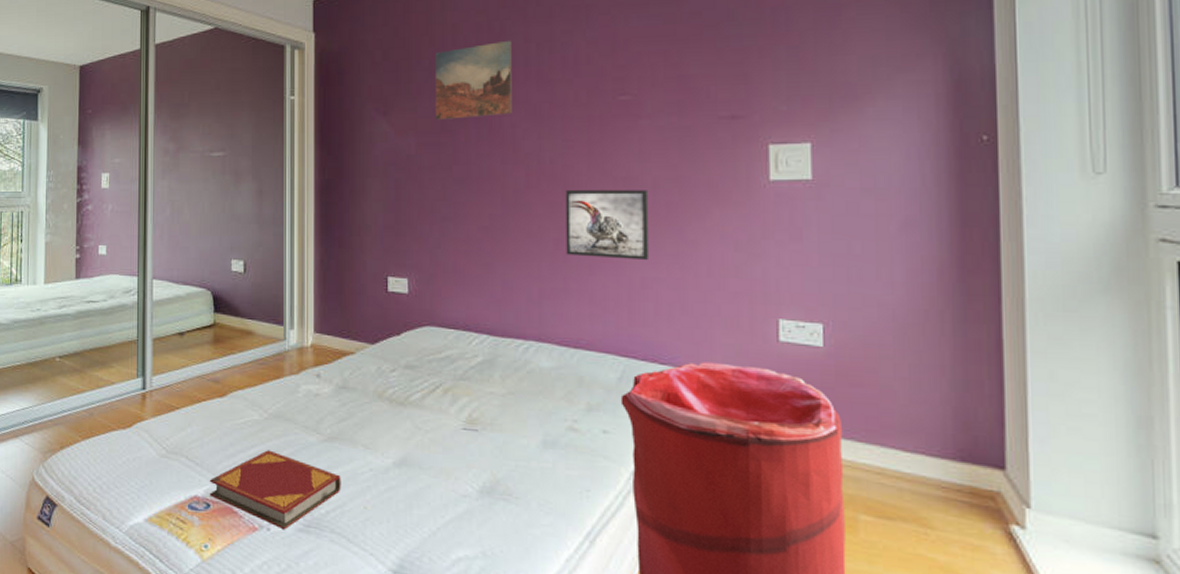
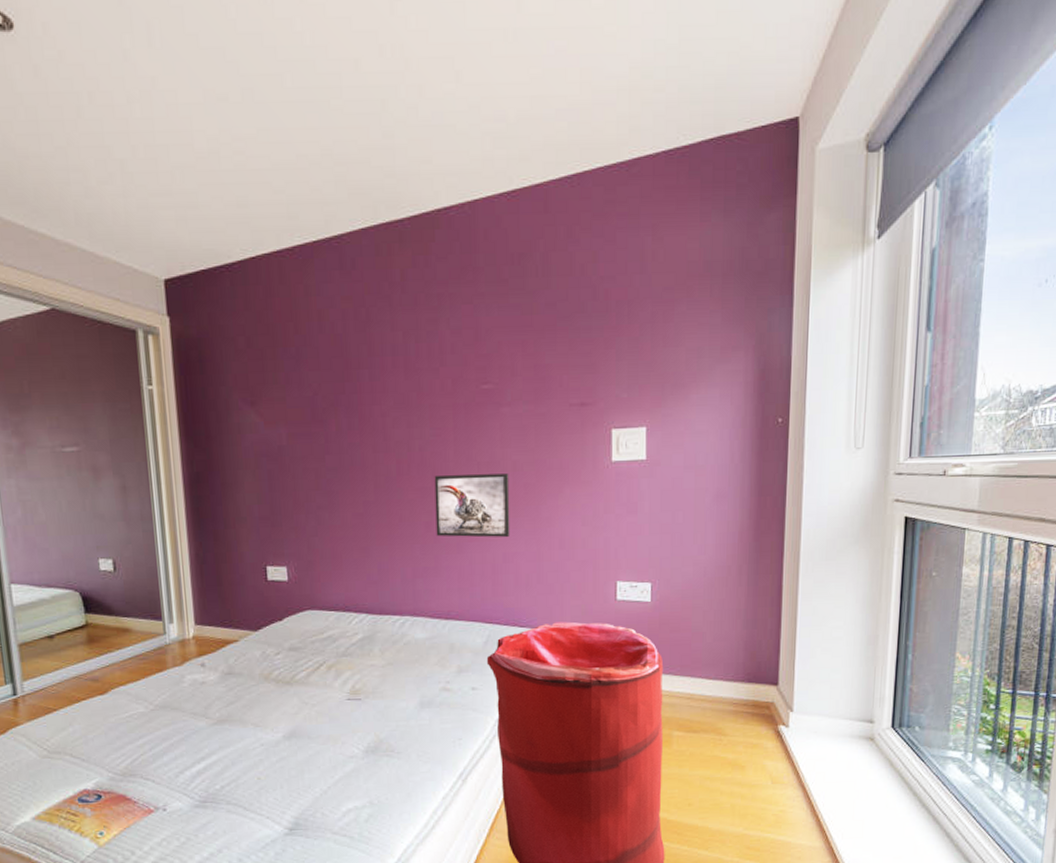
hardback book: present [210,450,341,530] -> none [99,739,234,808]
wall art: present [434,40,512,120] -> none [302,328,381,410]

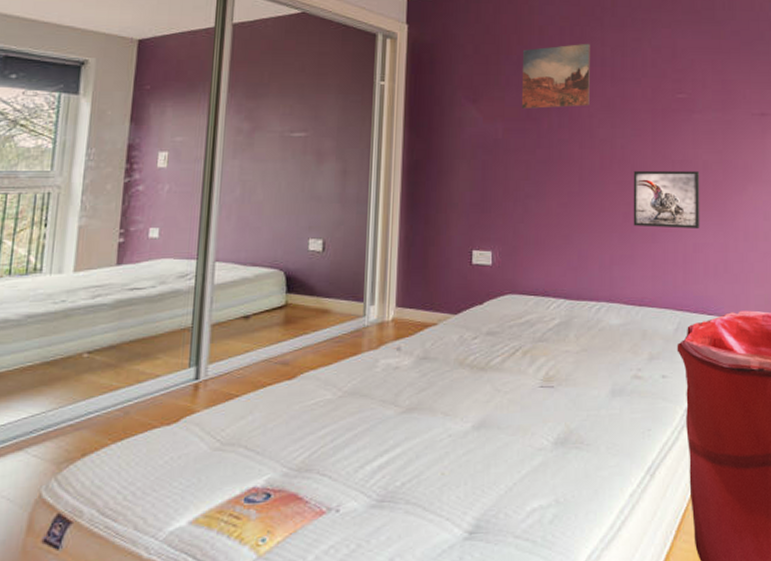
wall art: none [302,328,381,410] -> present [521,43,590,109]

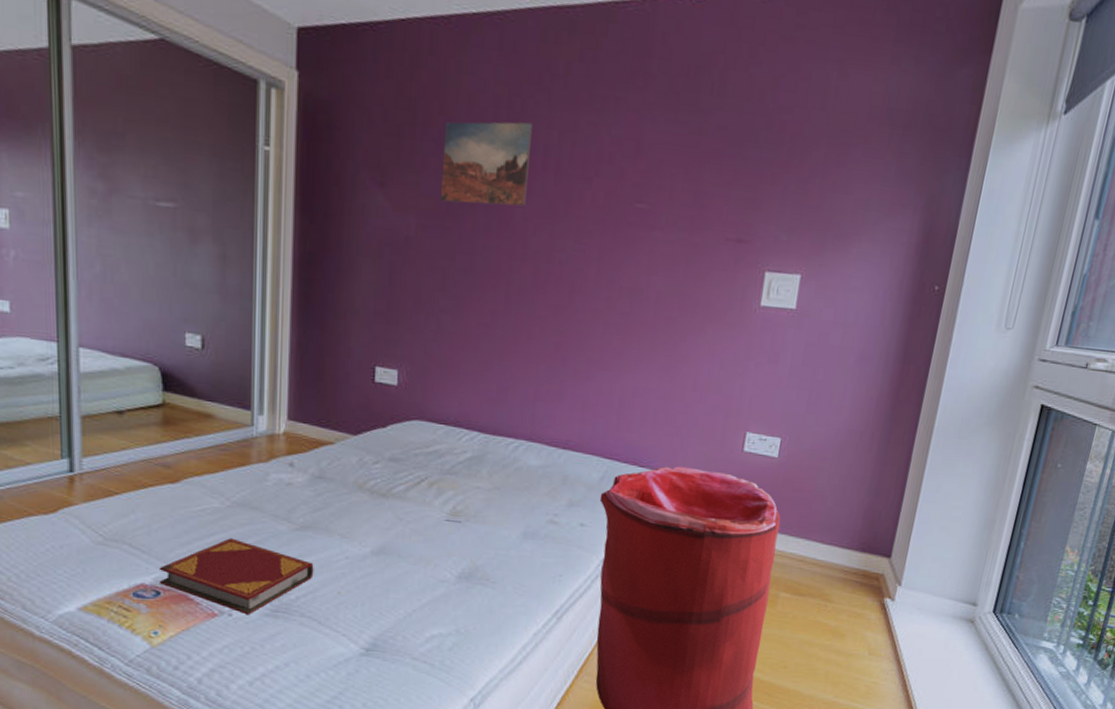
hardback book: none [271,429,419,509] -> present [160,538,314,615]
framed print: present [633,171,700,230] -> none [565,294,652,371]

